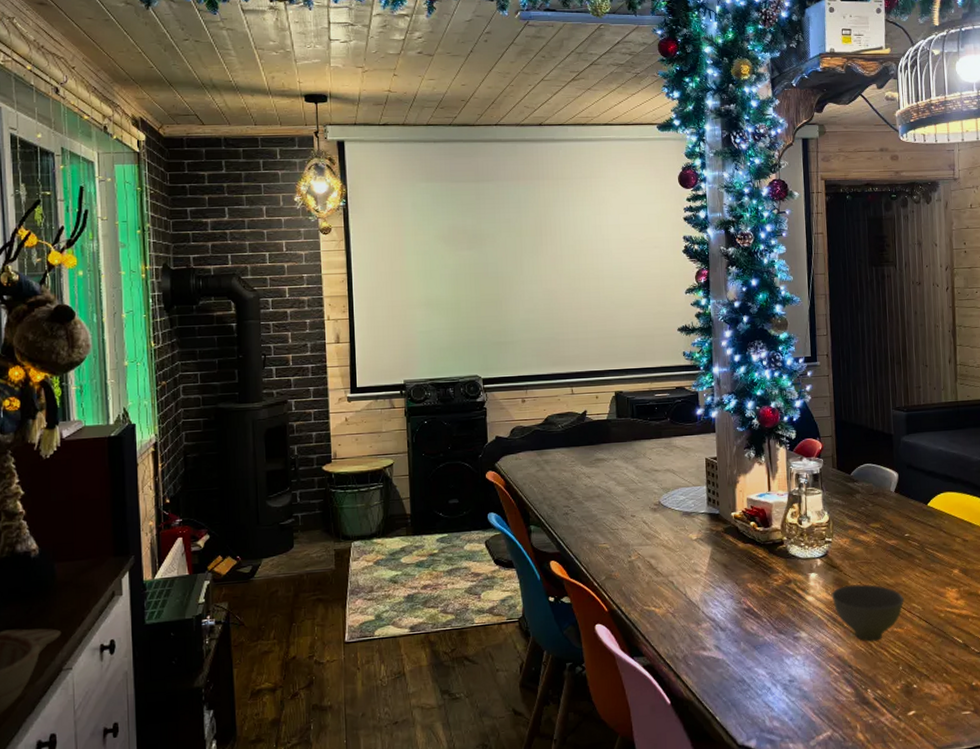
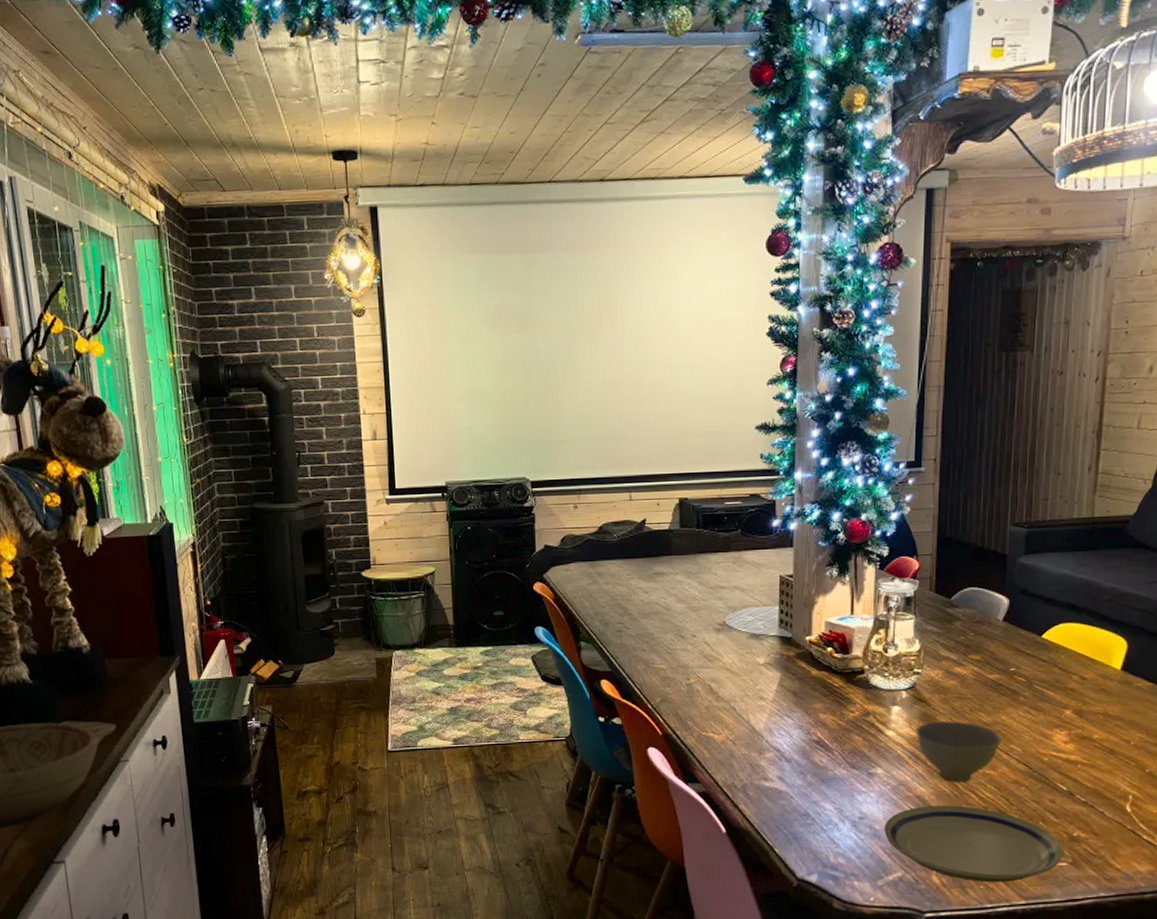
plate: none [812,663,966,736] -> present [884,805,1063,883]

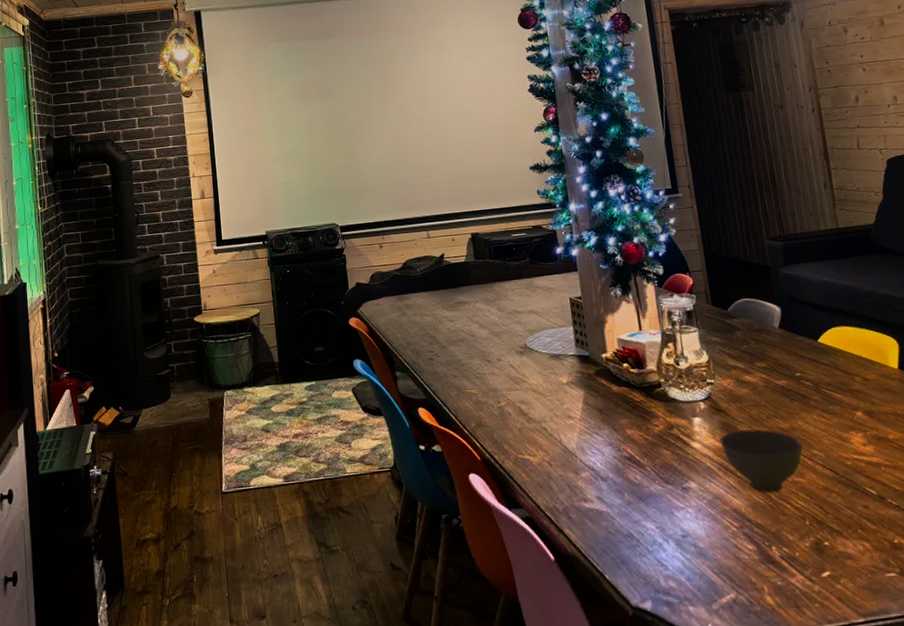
plate: present [884,805,1063,883] -> none [708,517,890,600]

